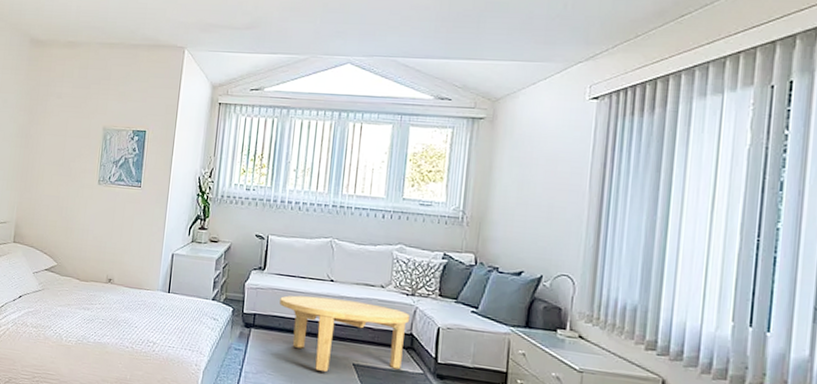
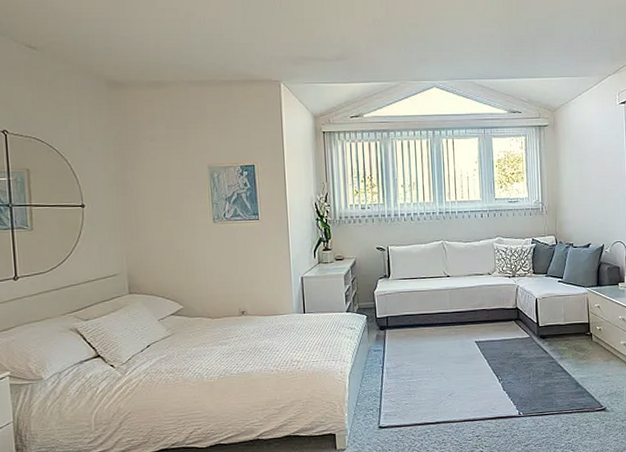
coffee table: present [279,295,411,372] -> none [407,289,514,353]

